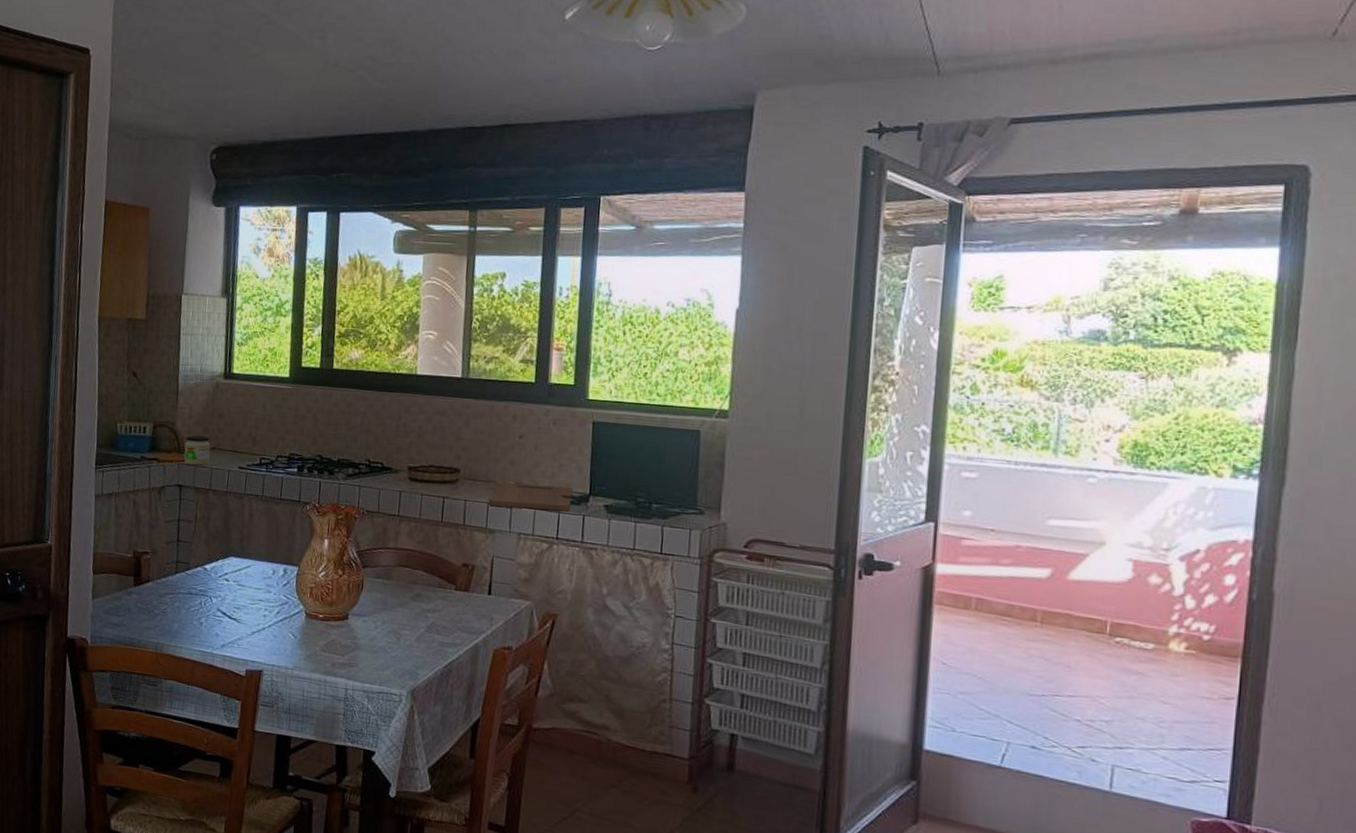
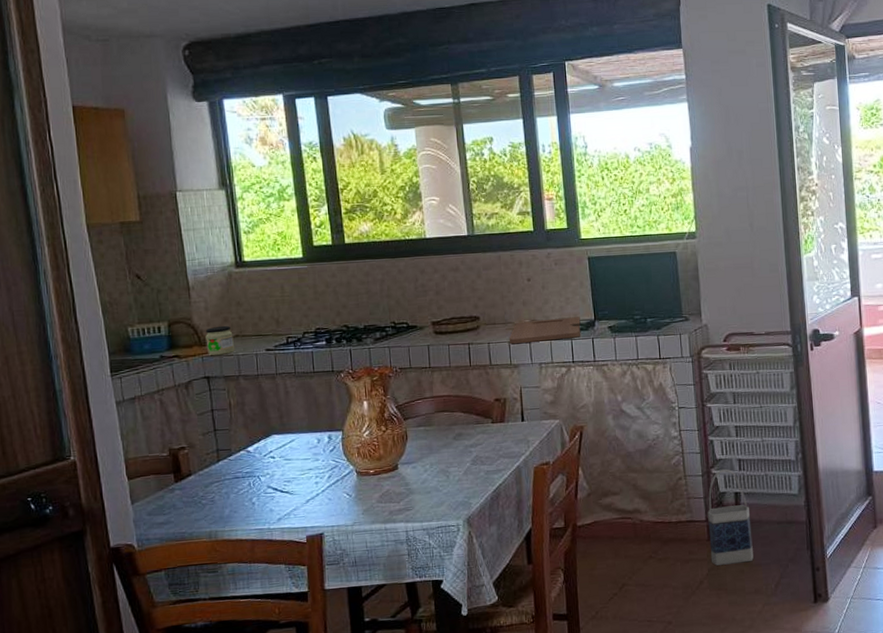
bag: none [688,701,747,823] -> present [707,469,754,566]

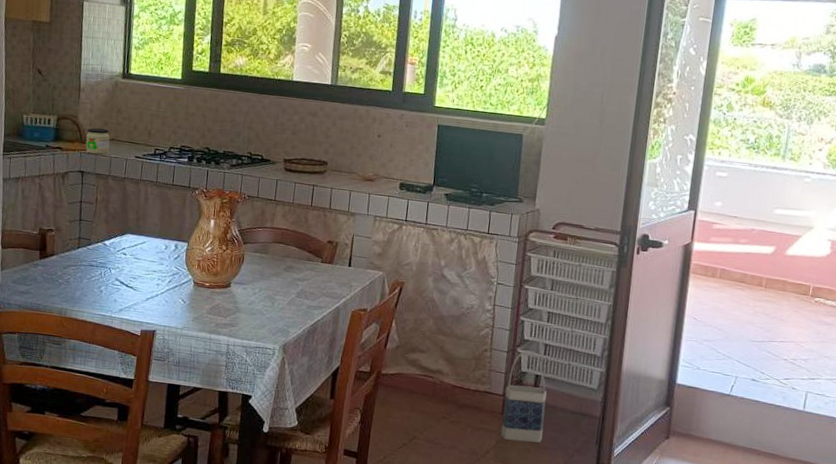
cutting board: present [509,317,581,345] -> none [350,174,420,199]

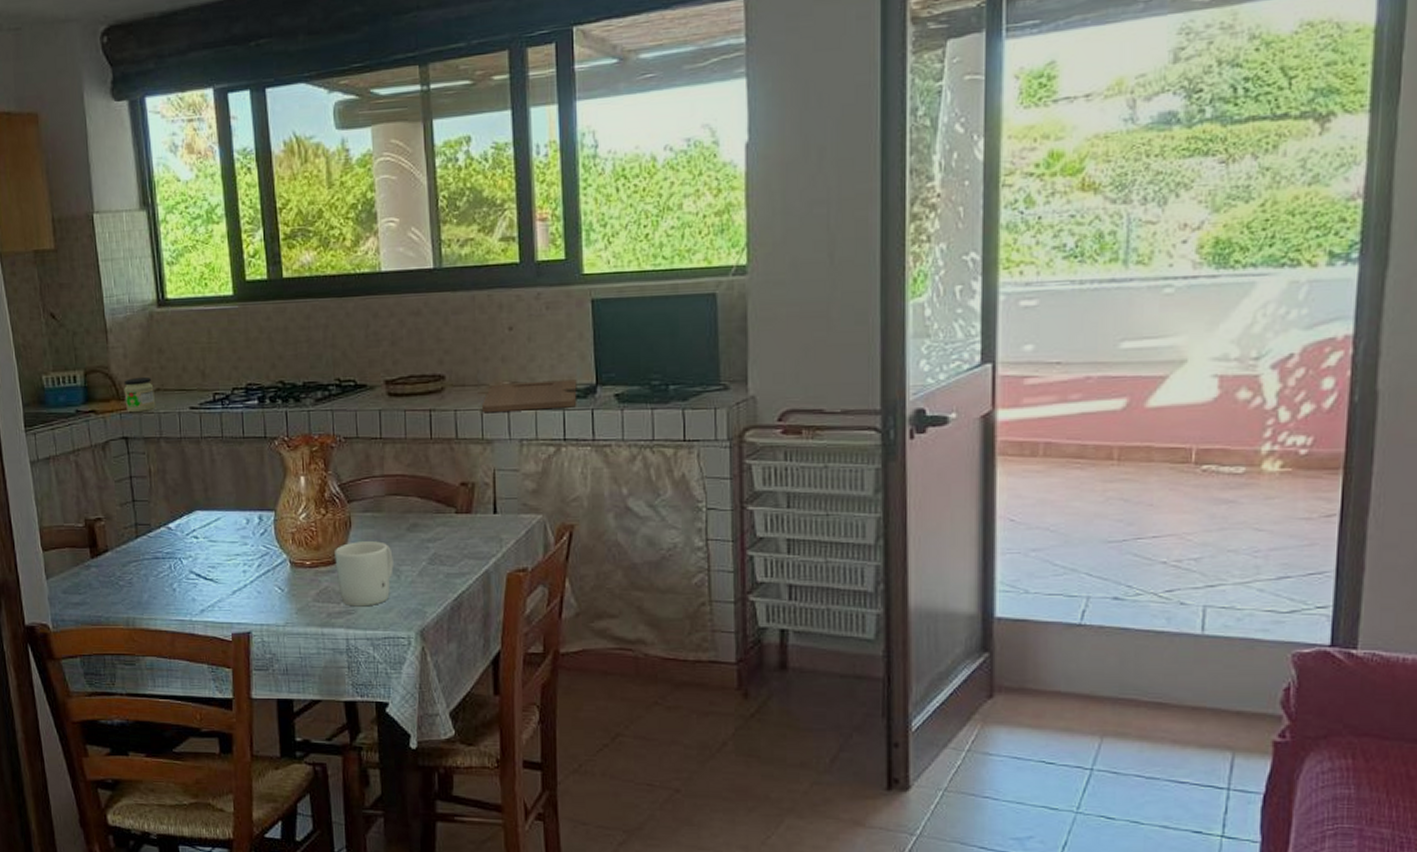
mug: none [227,273,271,322] -> present [335,541,394,607]
cutting board: none [350,174,420,199] -> present [481,379,577,413]
bag: present [501,350,547,443] -> none [739,596,801,725]

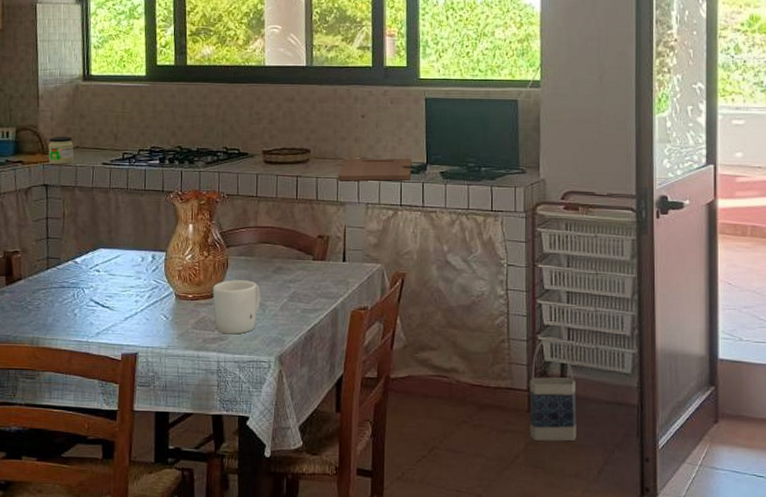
bag: none [739,596,801,725] -> present [529,336,577,442]

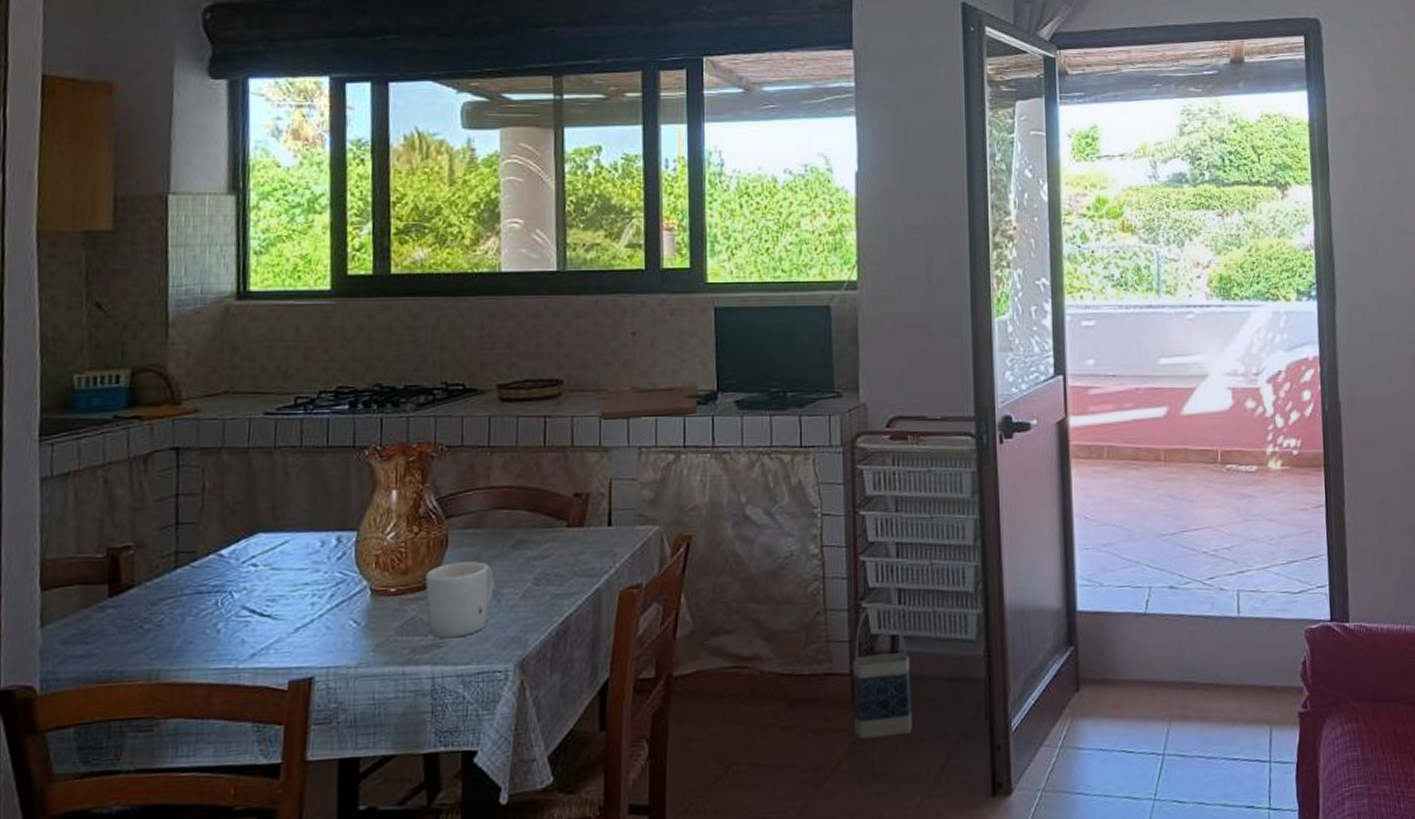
jar: present [48,136,75,165] -> none [181,377,222,419]

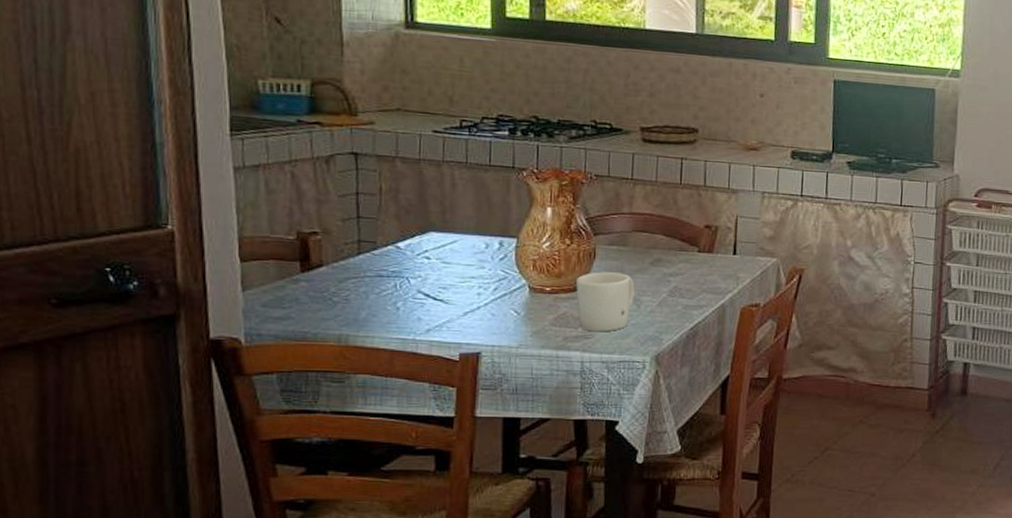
cutting board: present [600,386,698,420] -> none [729,142,816,169]
bag: present [853,601,912,739] -> none [928,335,978,439]

